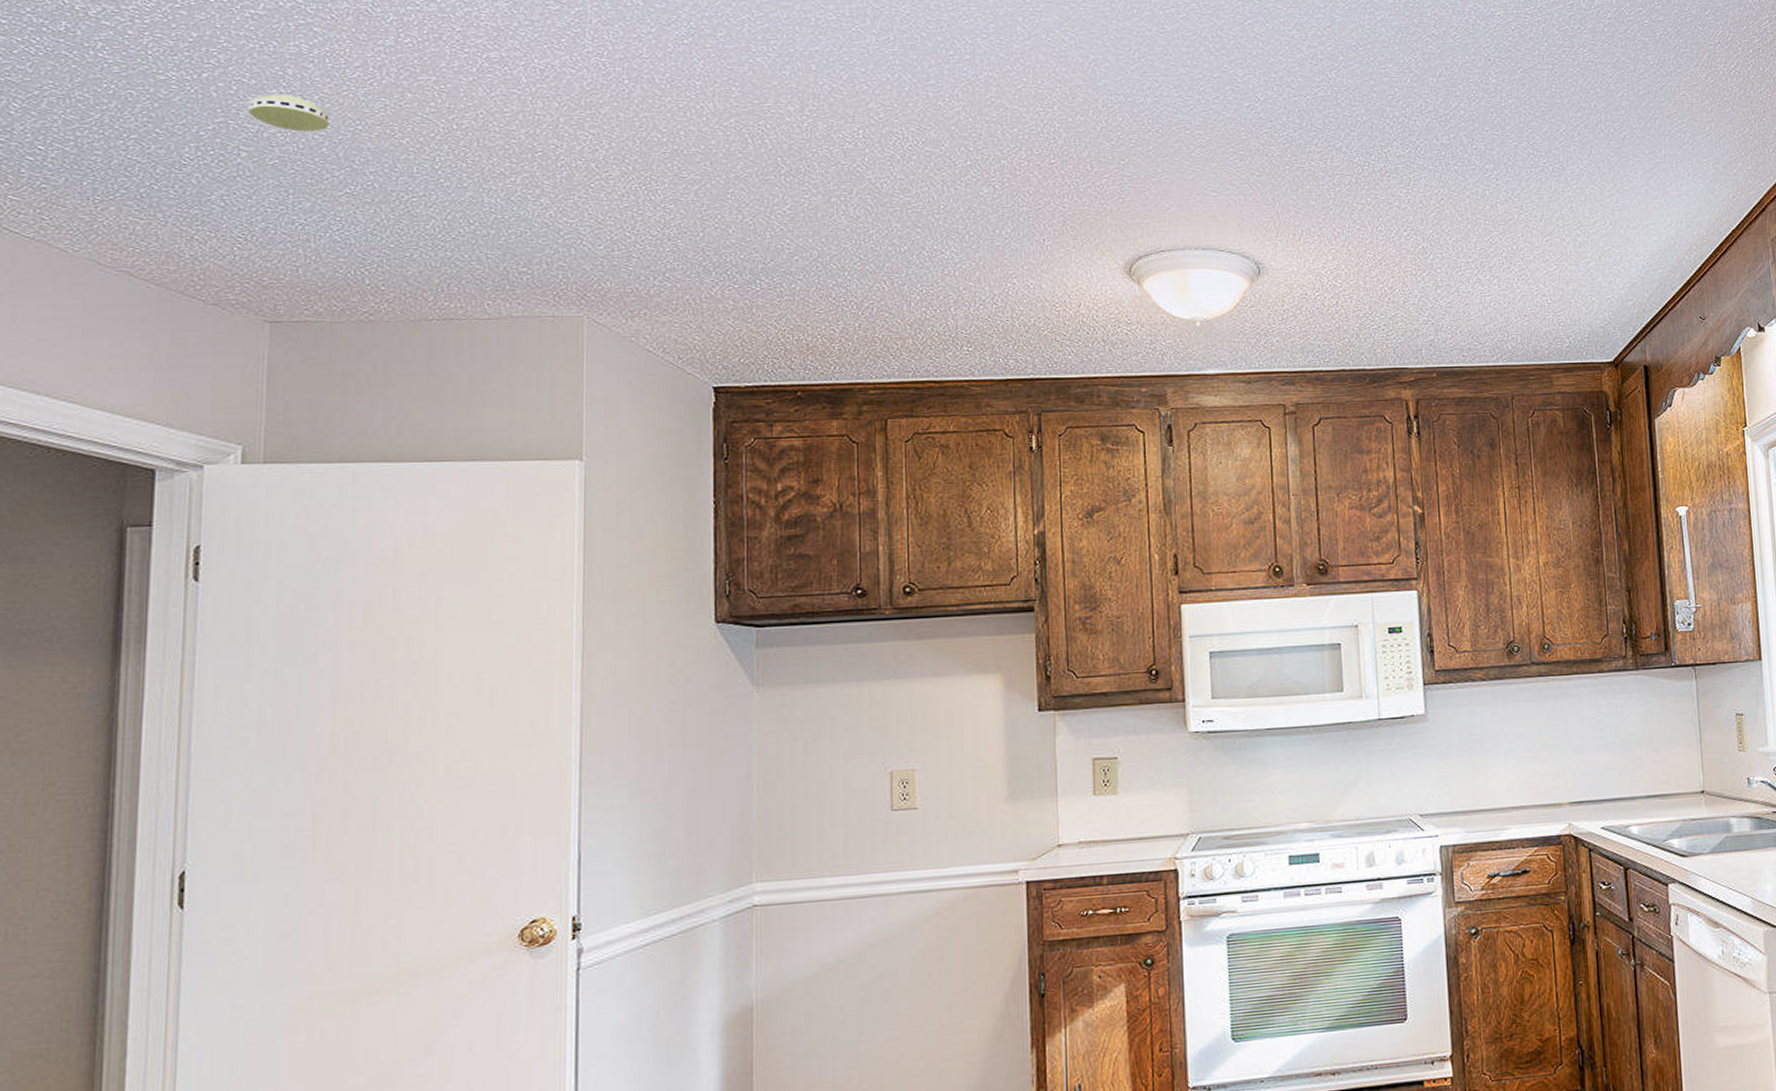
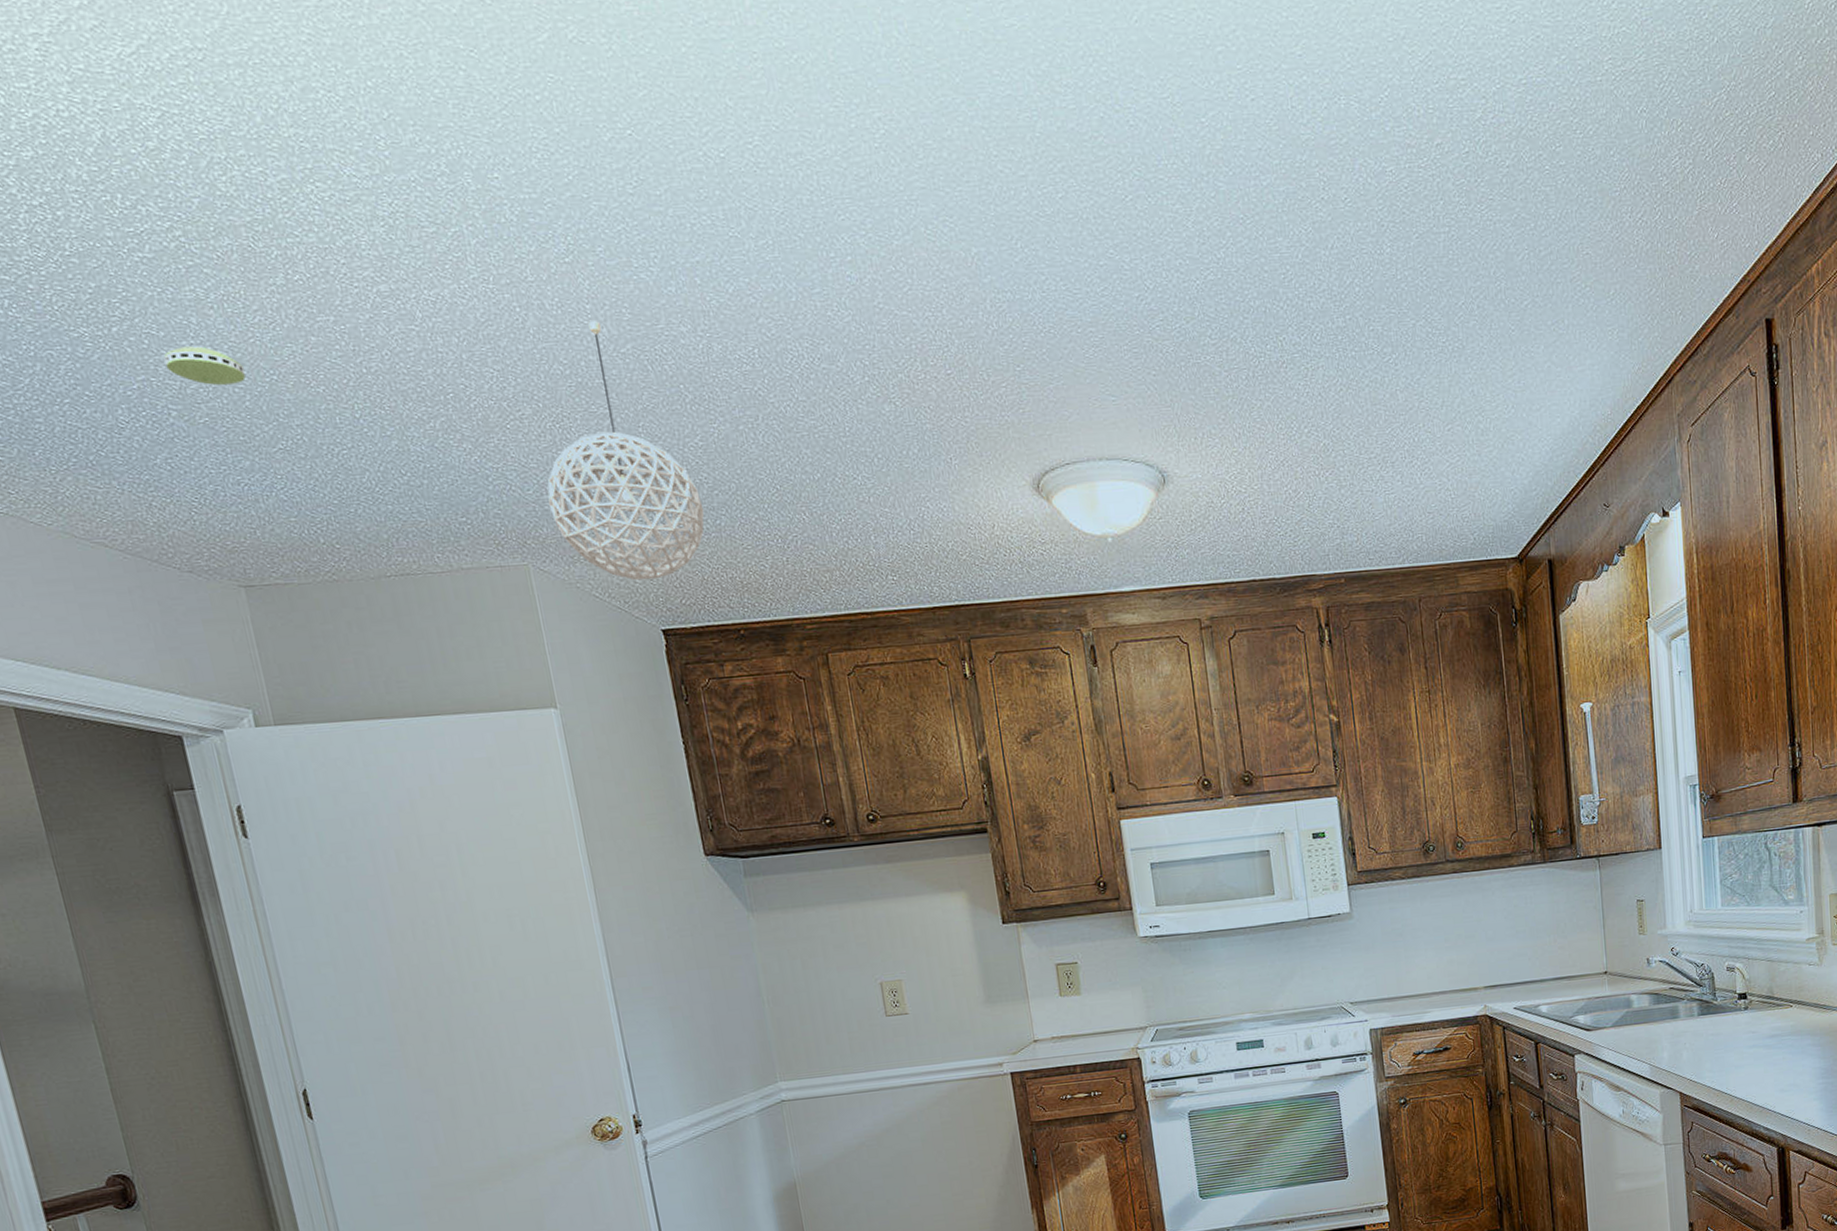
pendant light: none [617,96,781,338] -> present [547,321,705,581]

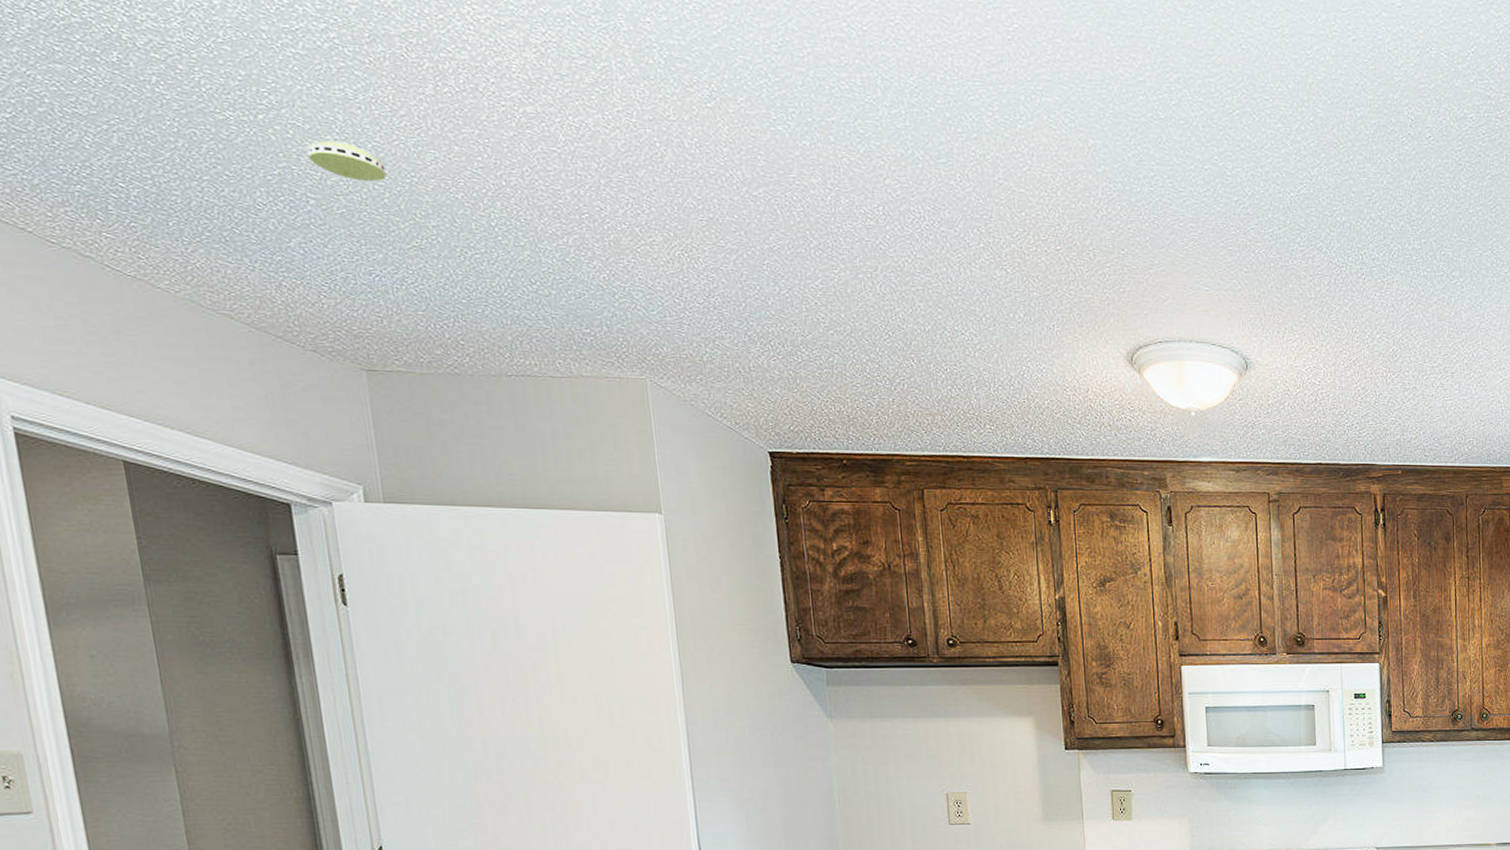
pendant light: present [547,321,705,581] -> none [670,163,819,405]

